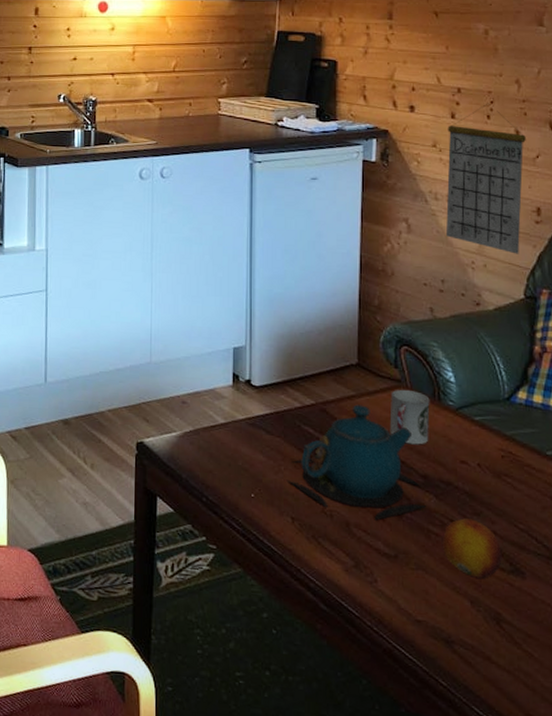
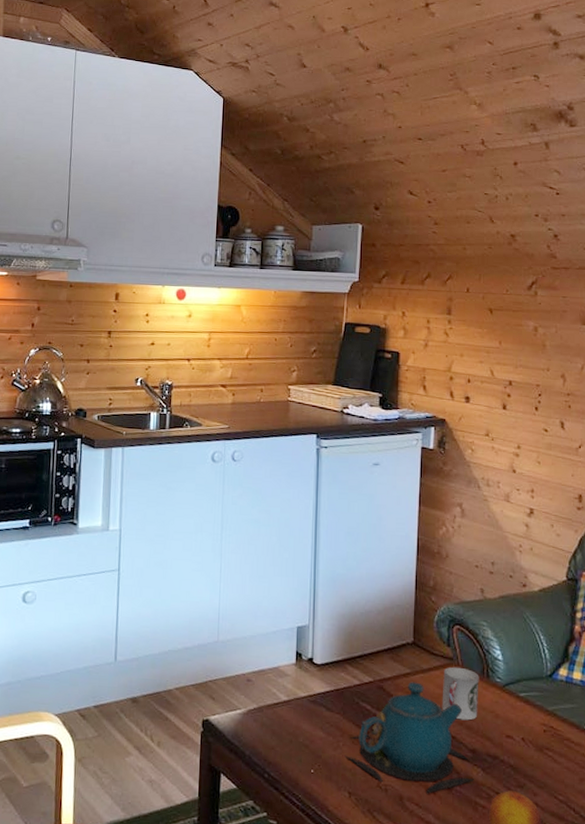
calendar: present [445,103,526,254] -> none [496,395,570,539]

